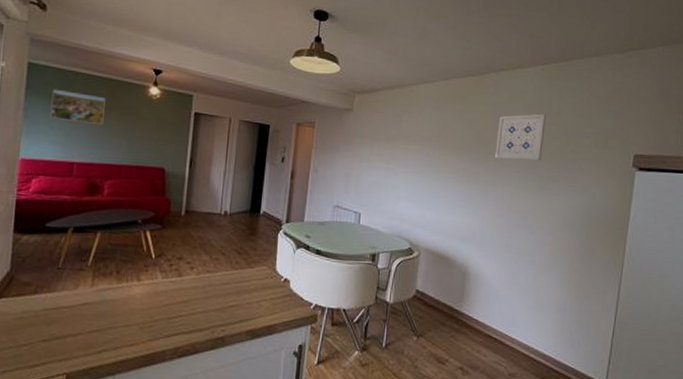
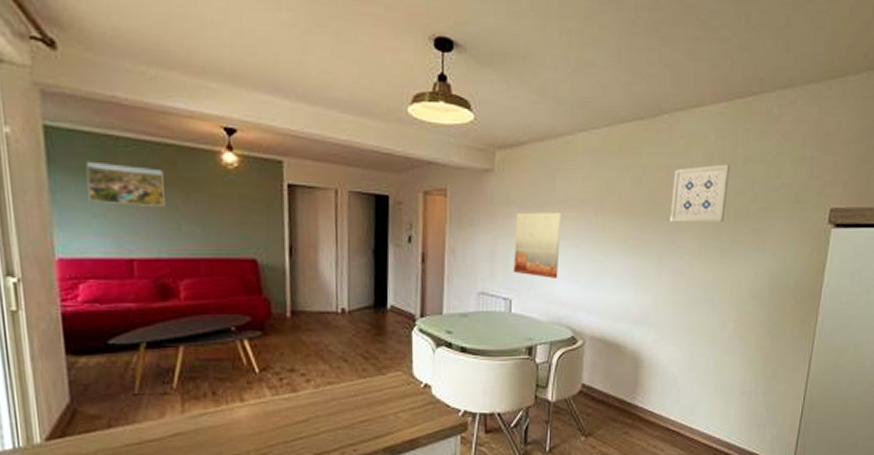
wall art: none [363,143,406,198] -> present [513,212,562,278]

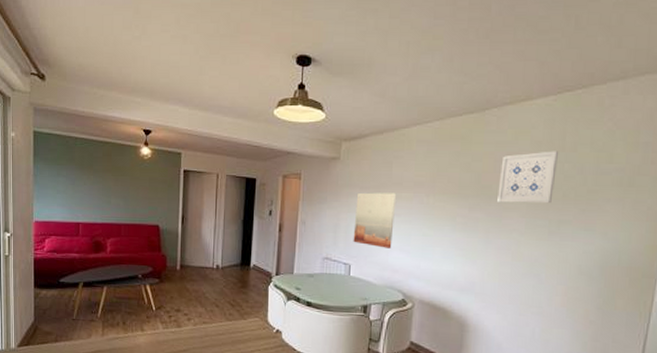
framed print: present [85,161,165,206] -> none [56,154,102,186]

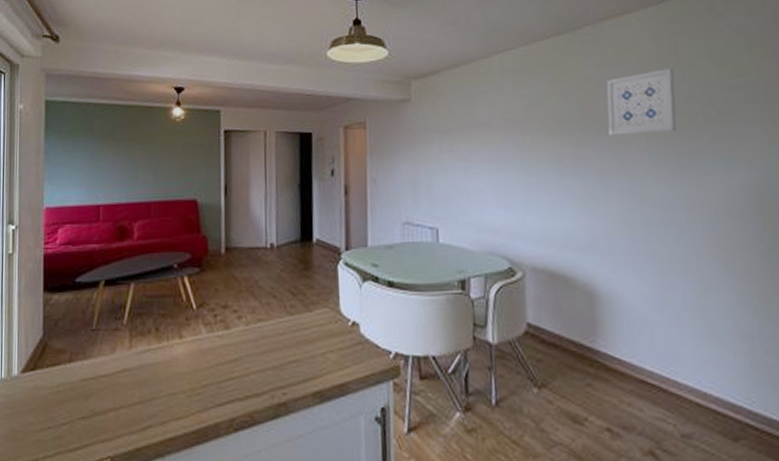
wall art: present [353,192,397,249] -> none [436,135,487,205]

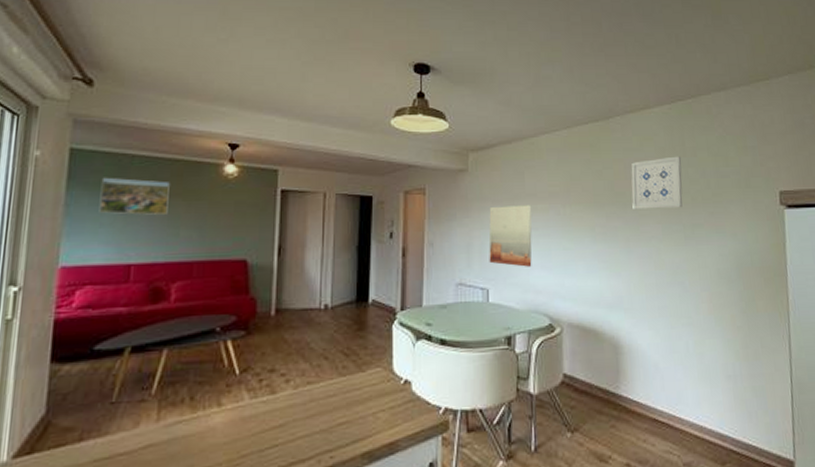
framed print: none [71,125,127,159] -> present [99,177,170,215]
wall art: none [436,135,487,205] -> present [488,205,532,267]

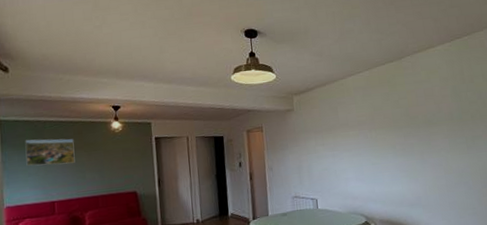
wall art: present [488,205,532,267] -> none [313,132,349,181]
wall art: present [631,156,683,209] -> none [421,83,464,129]

